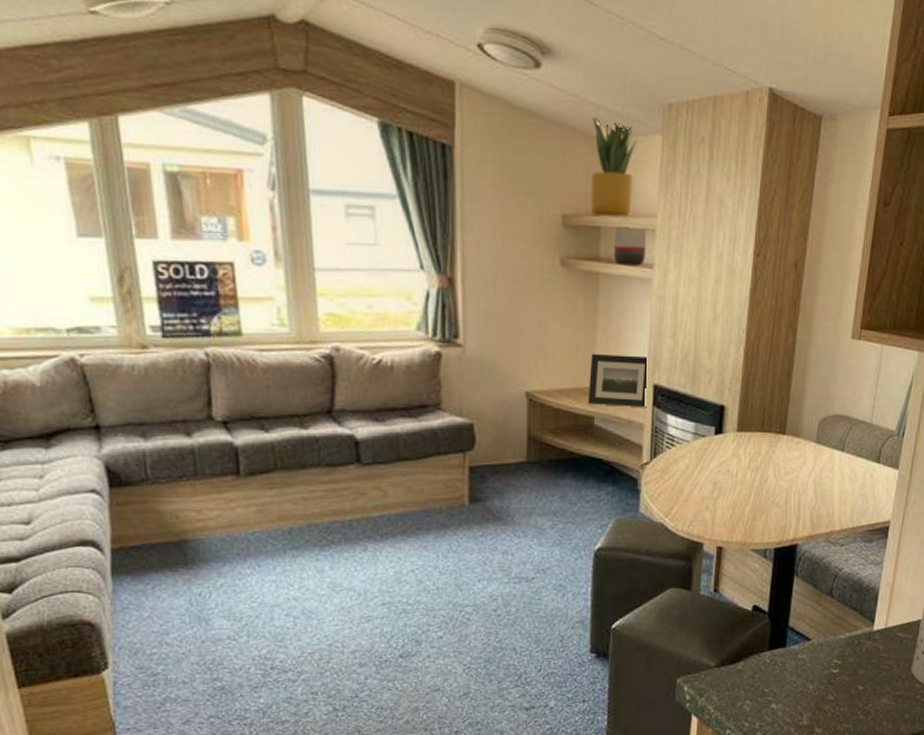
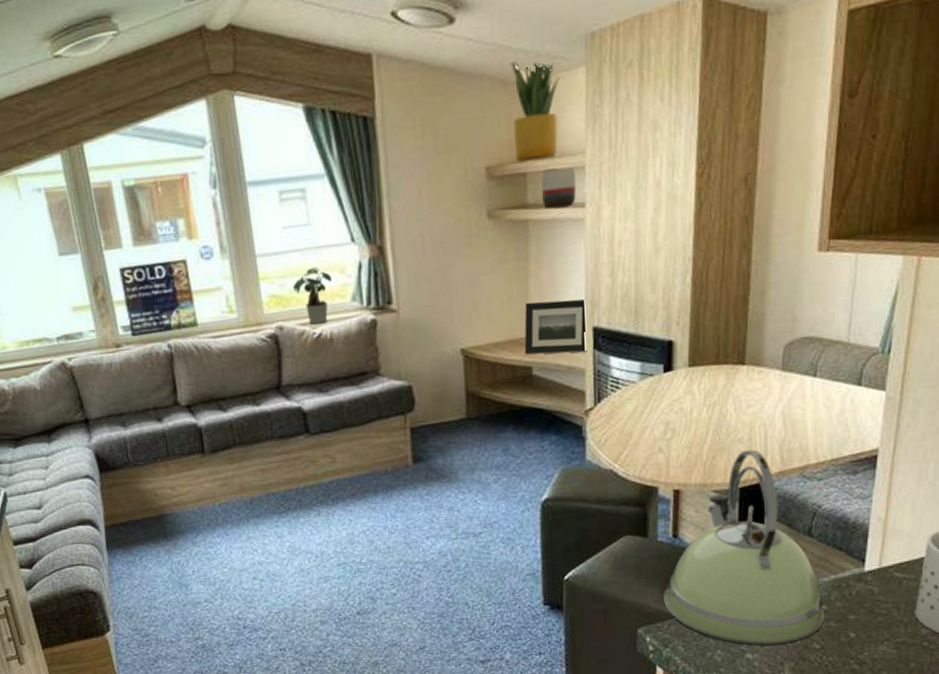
potted plant: none [353,290,396,349] -> present [293,267,332,325]
kettle: none [702,513,839,697] -> present [664,449,824,646]

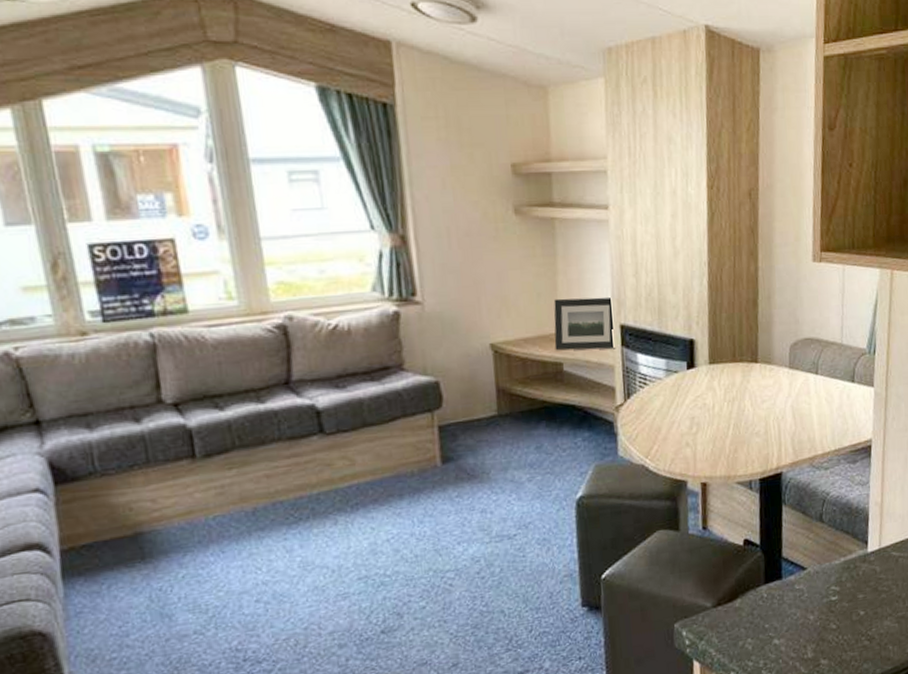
potted plant: present [293,267,332,325] -> none [304,254,349,315]
planter: present [511,62,559,162] -> none [533,66,581,162]
vase: present [541,165,576,210] -> none [566,168,600,209]
kettle: present [664,449,824,646] -> none [697,442,838,631]

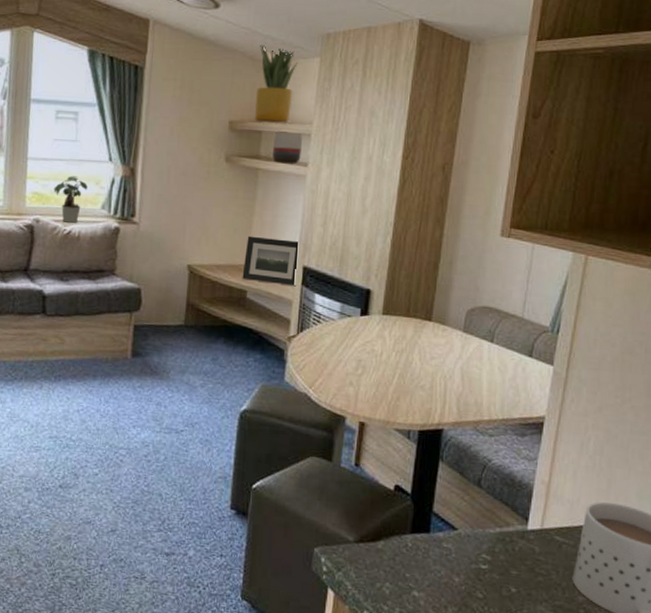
potted plant: none [304,254,349,315] -> present [53,176,88,223]
planter: none [533,66,581,162] -> present [254,45,298,123]
vase: none [566,168,600,209] -> present [273,129,302,164]

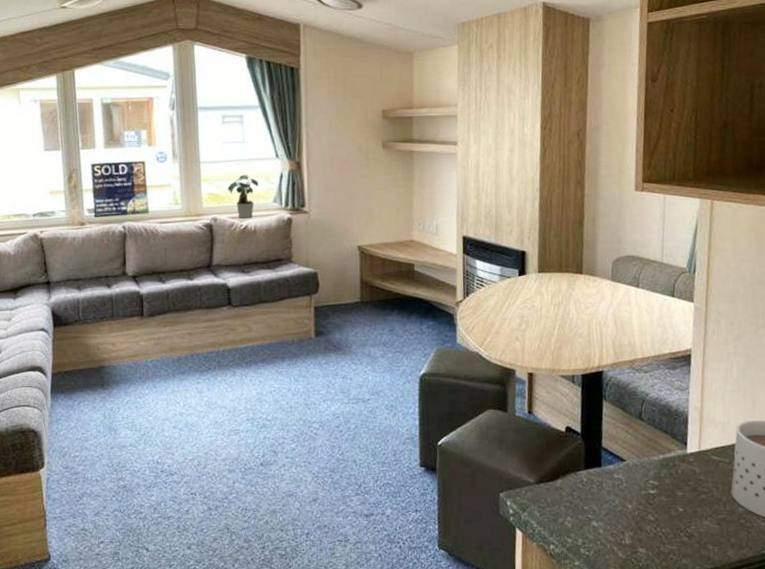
picture frame: present [242,236,298,287] -> none [408,213,459,256]
planter: present [254,45,298,123] -> none [403,38,438,108]
vase: present [273,129,302,164] -> none [424,113,450,145]

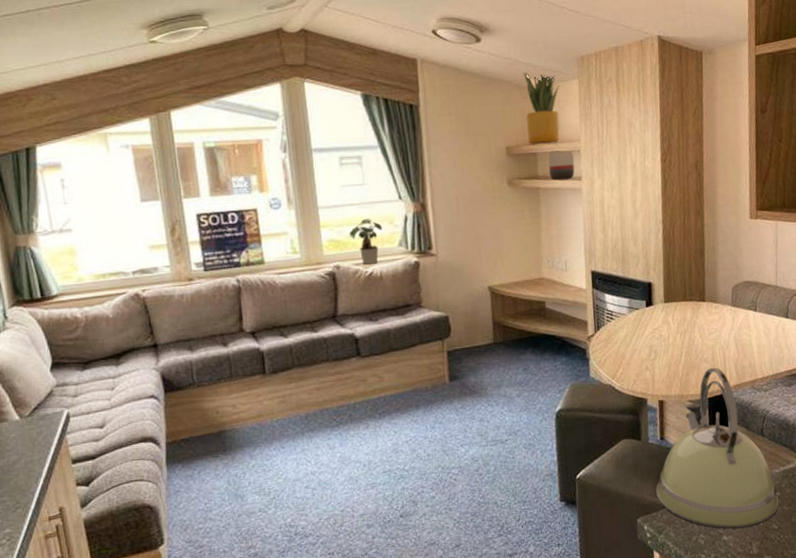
planter: none [403,38,438,108] -> present [523,73,560,145]
vase: none [424,113,450,145] -> present [548,149,575,181]
kettle: none [521,343,656,515] -> present [656,367,779,529]

